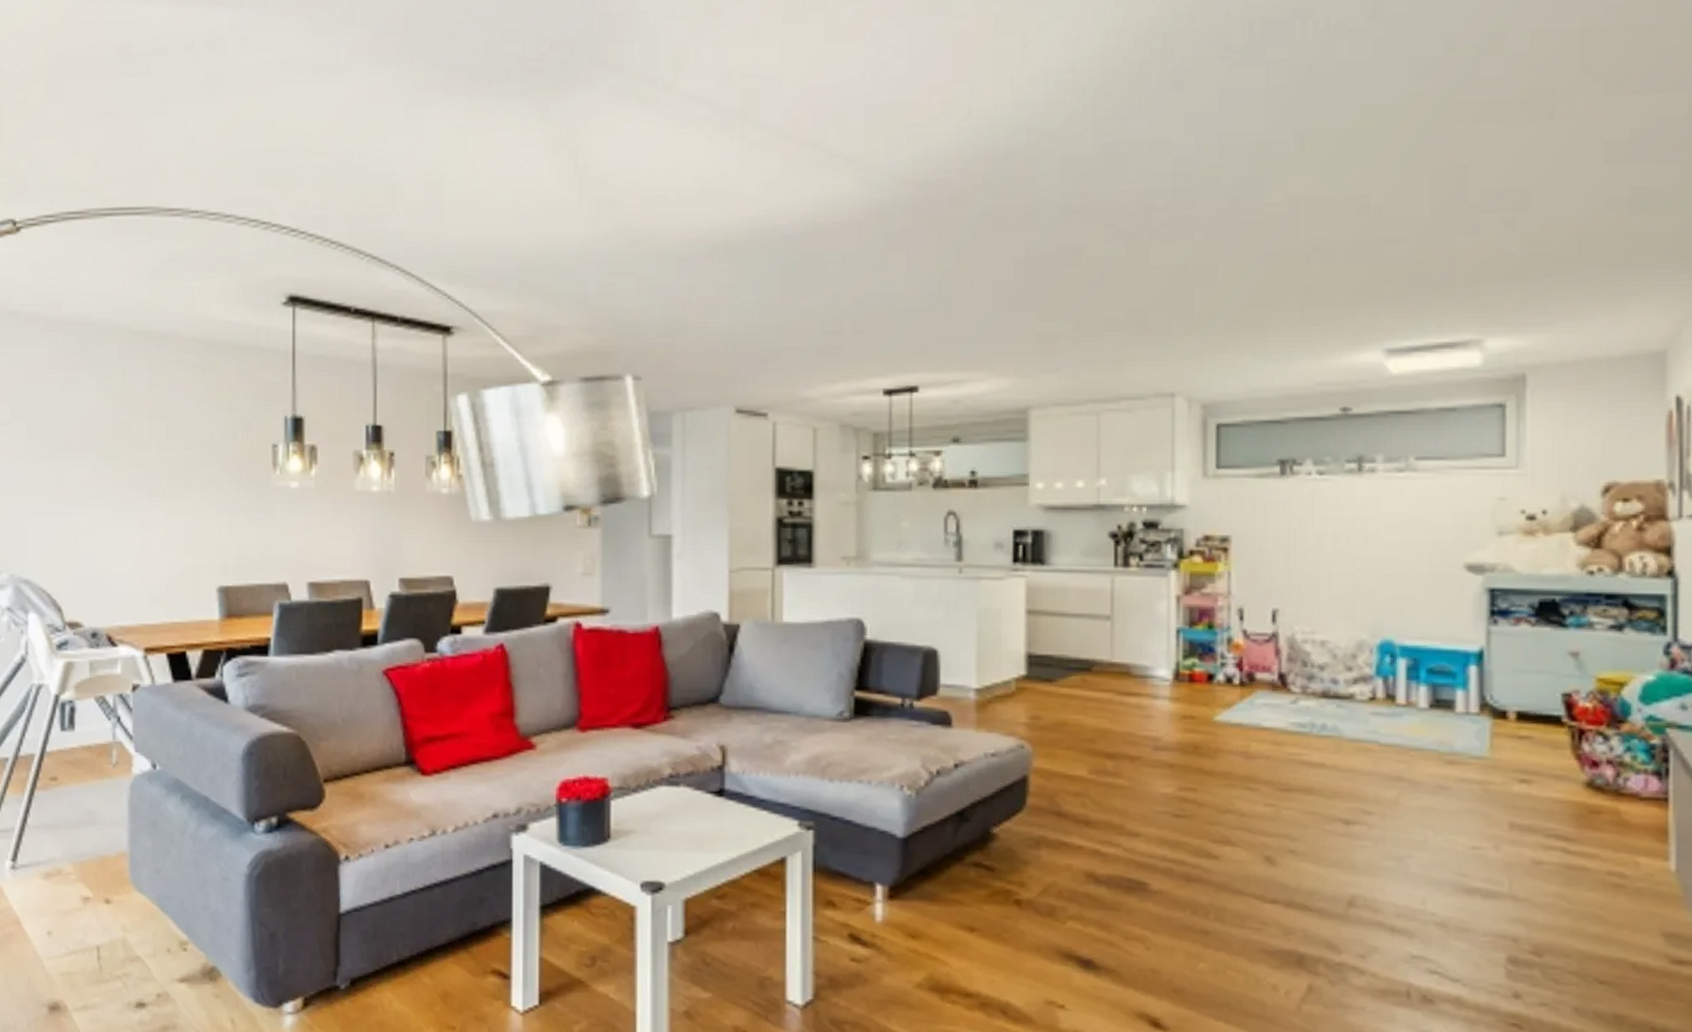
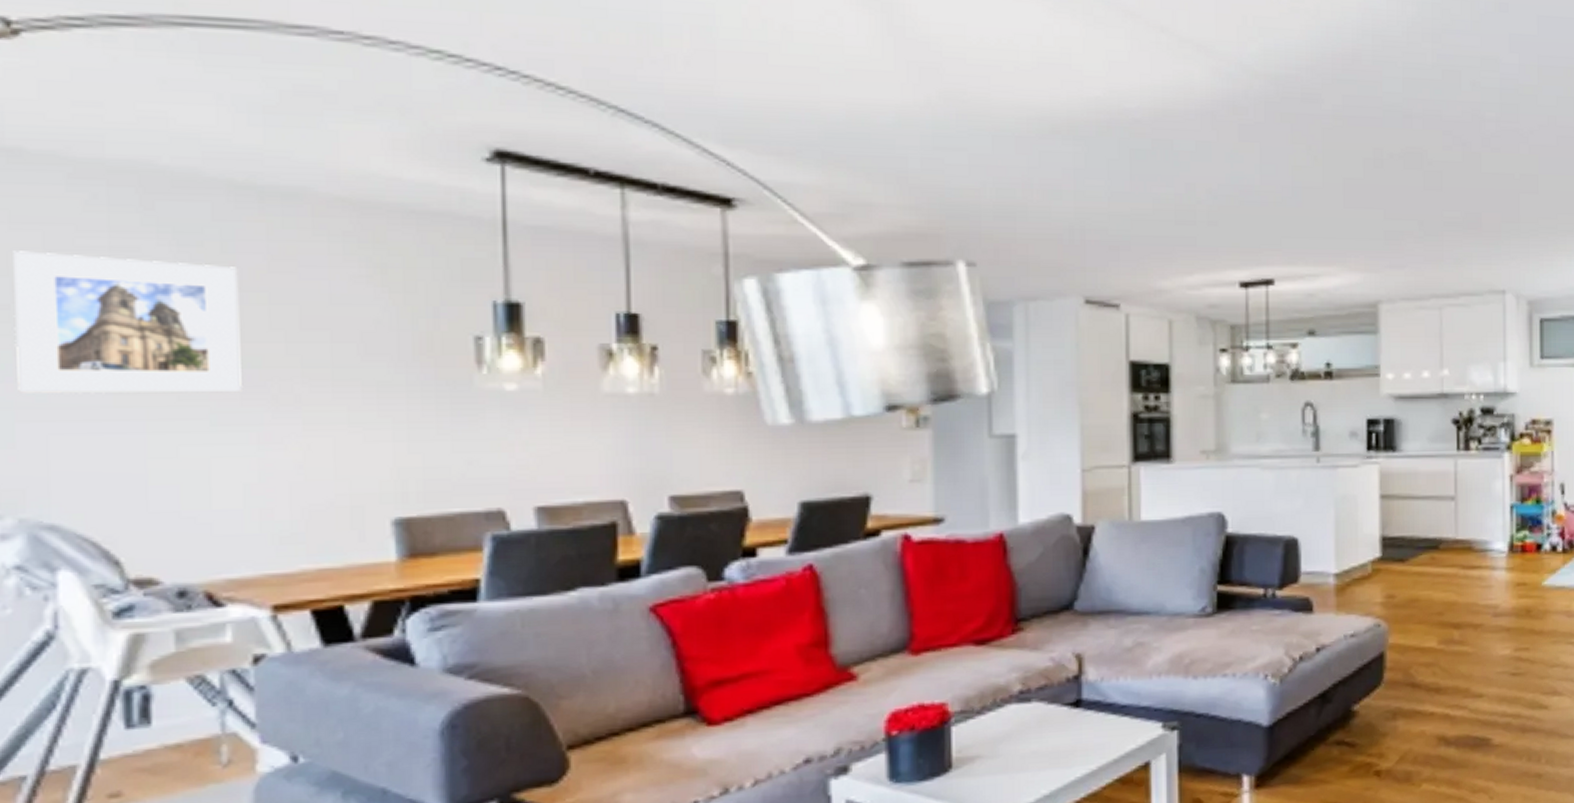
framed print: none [11,384,132,486] -> present [13,251,242,394]

